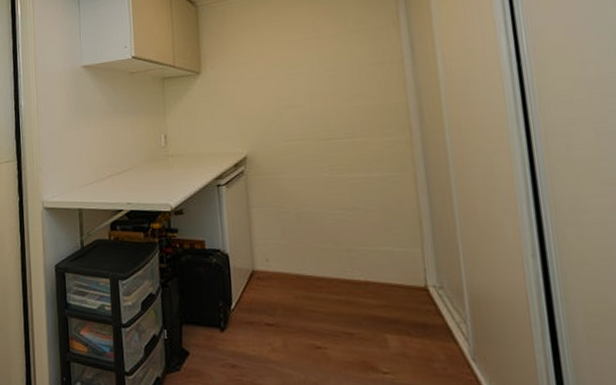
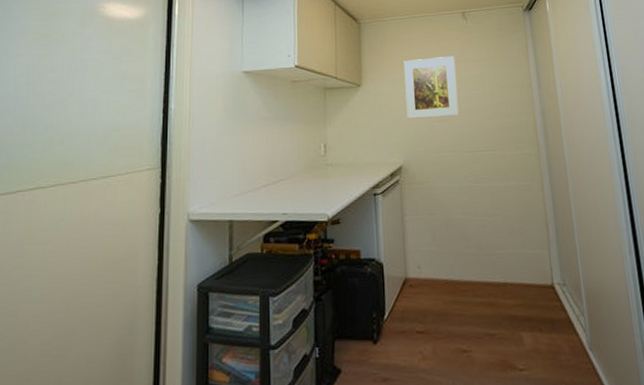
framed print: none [246,33,311,106] -> present [403,56,459,119]

